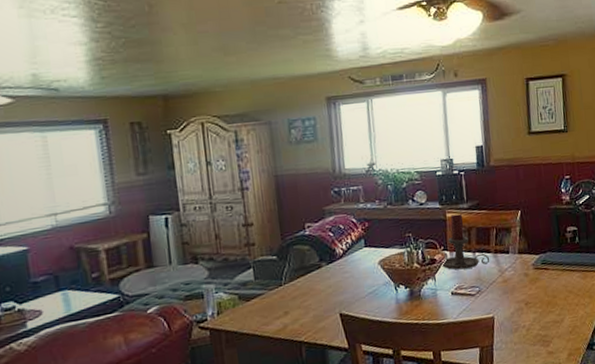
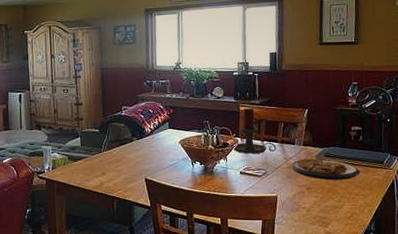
plate: none [505,267,579,292] -> present [290,158,361,180]

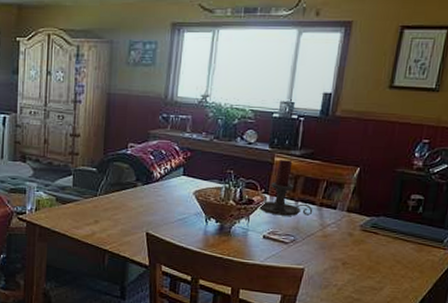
plate: present [290,158,361,180] -> none [326,228,413,258]

